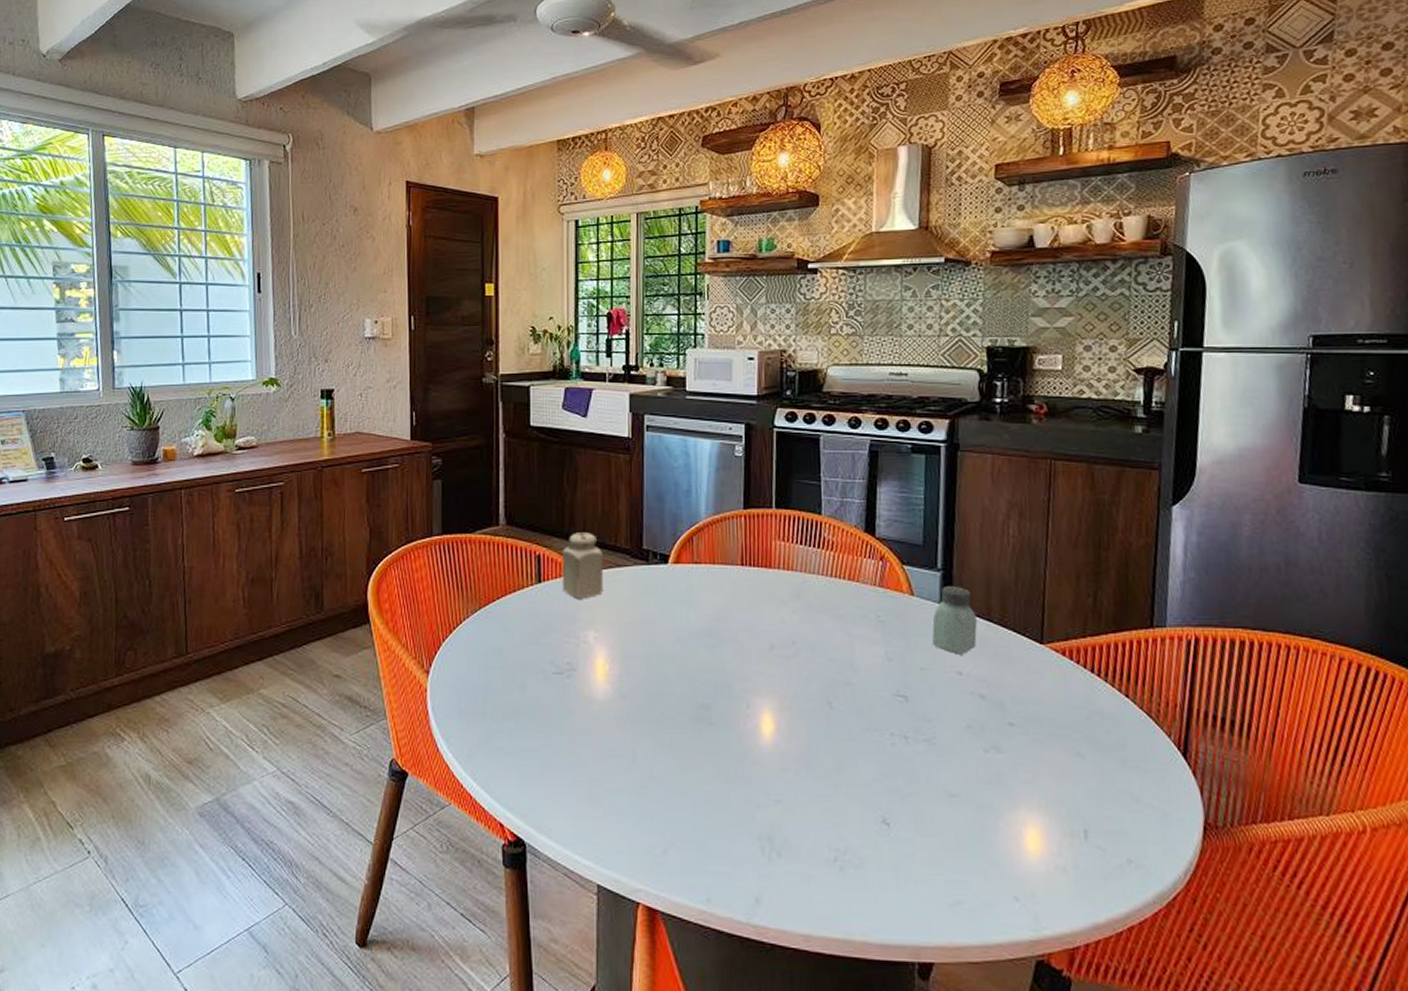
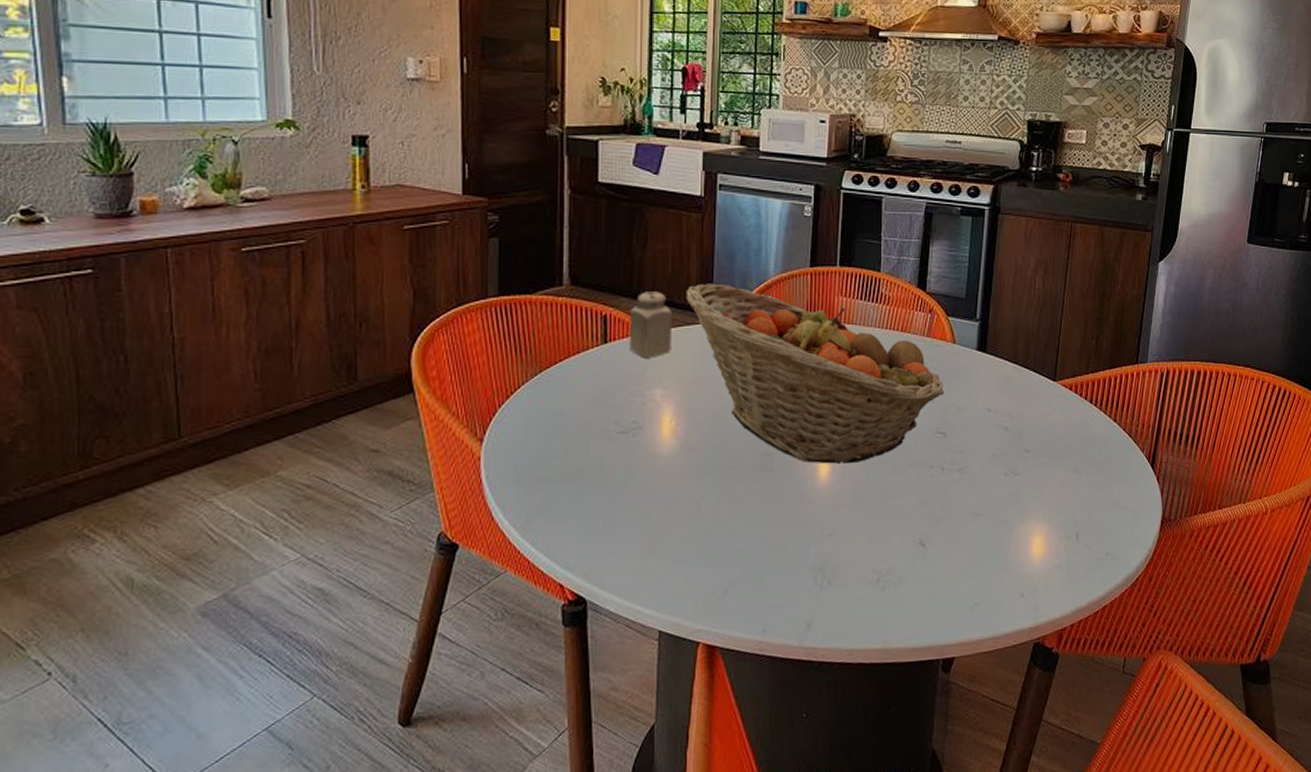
fruit basket: none [616,525,904,723] -> present [686,283,945,464]
saltshaker: present [931,586,977,655] -> none [968,334,1005,394]

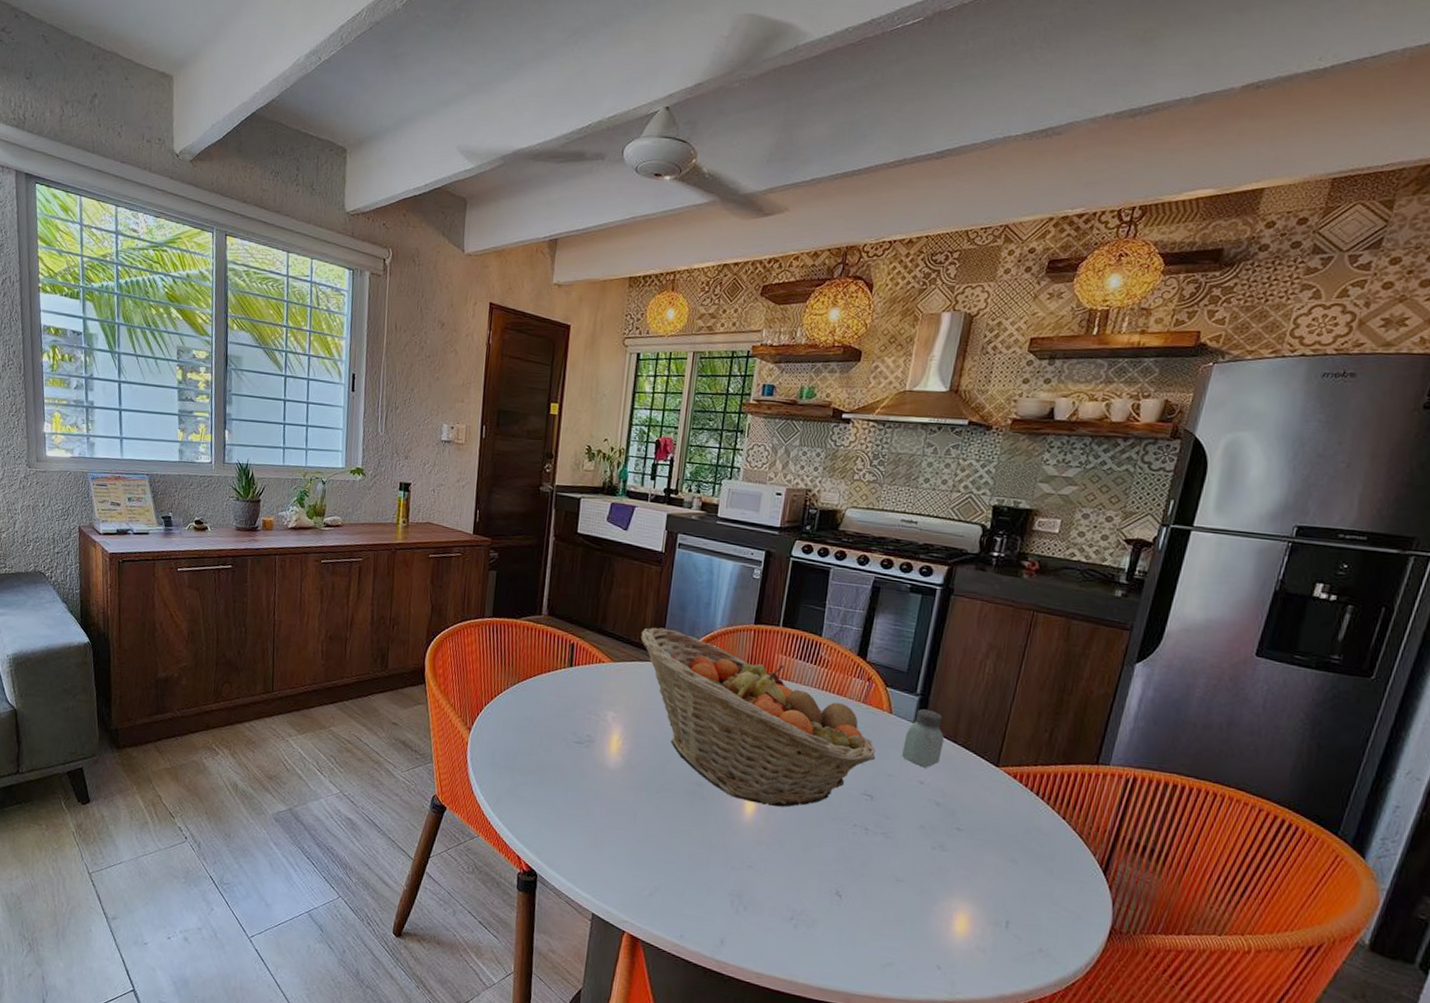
salt shaker: present [629,291,673,358] -> none [589,628,629,685]
saltshaker: none [968,334,1005,394] -> present [901,709,944,768]

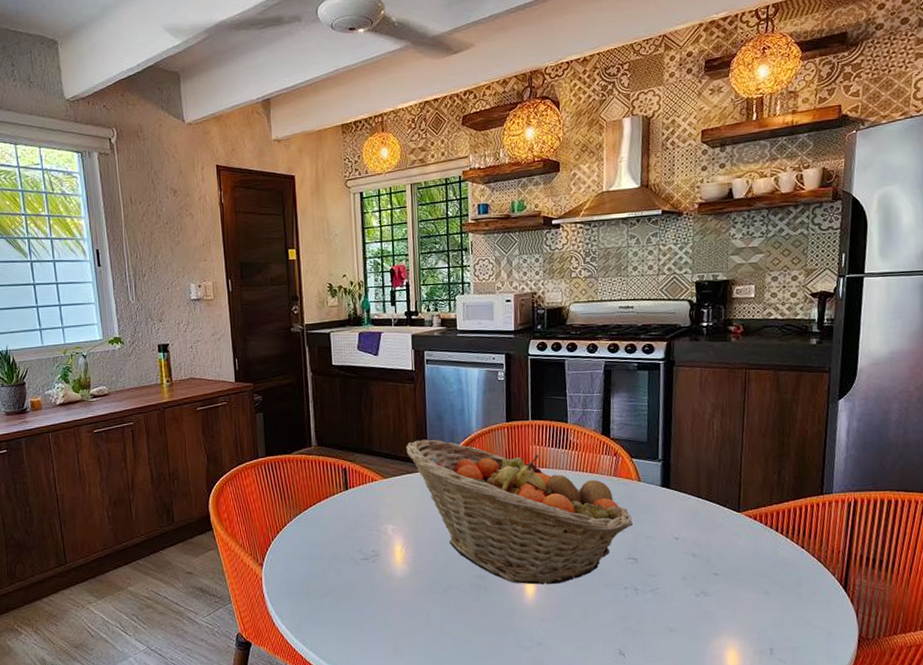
saltshaker: present [901,709,944,768] -> none [655,472,690,525]

